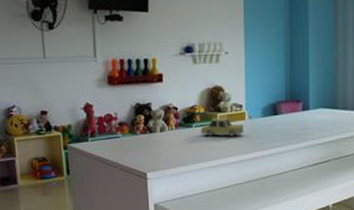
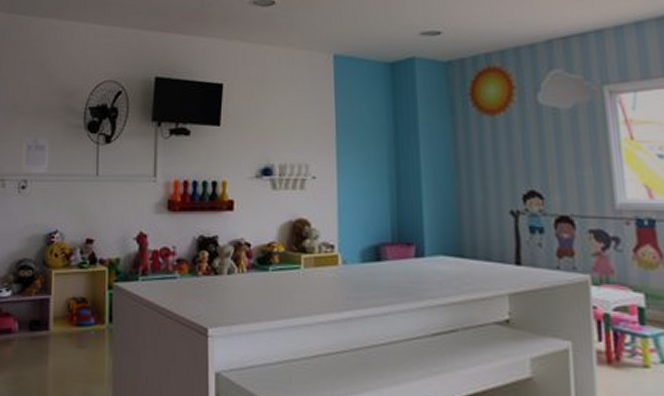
toy car: present [201,118,244,137] -> none [279,260,336,287]

